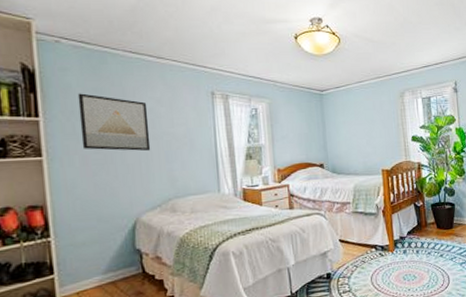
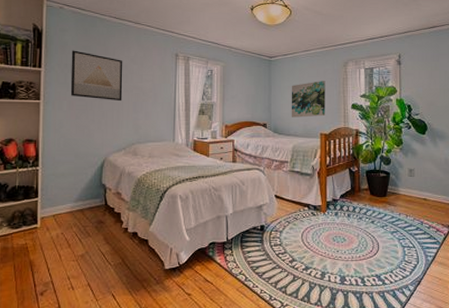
wall art: none [346,113,386,155] -> present [291,81,326,118]

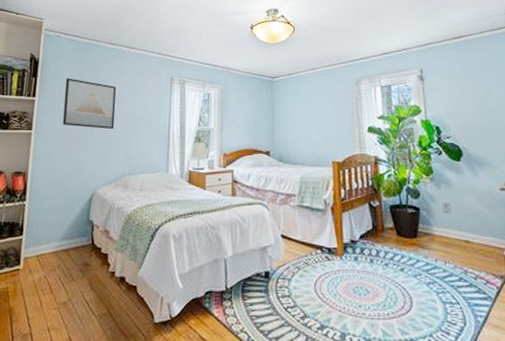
wall art: present [291,81,326,118] -> none [296,102,338,144]

